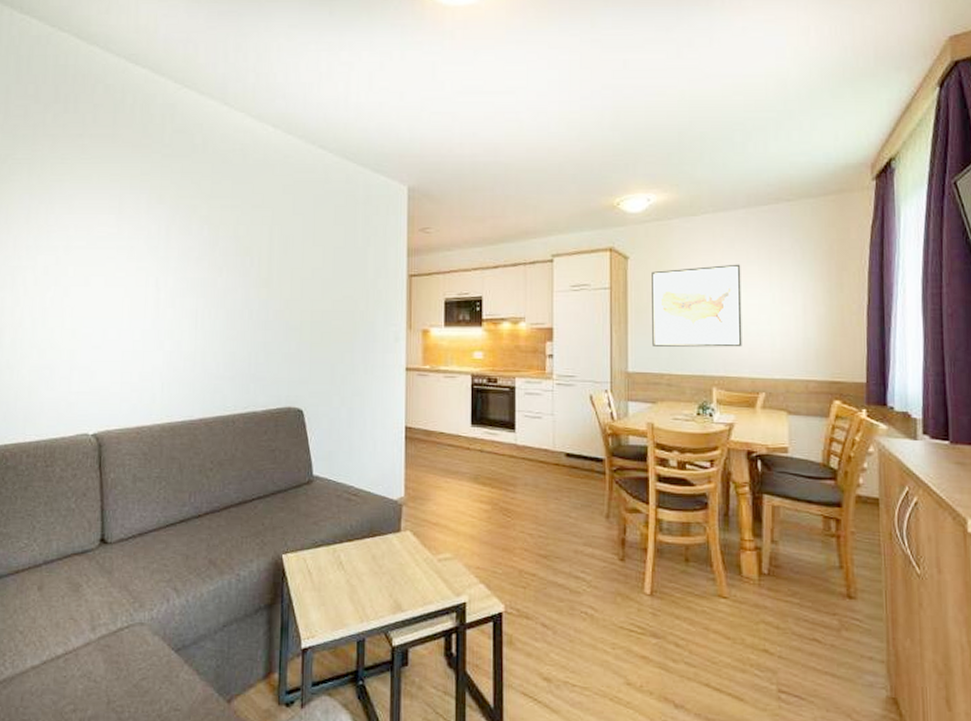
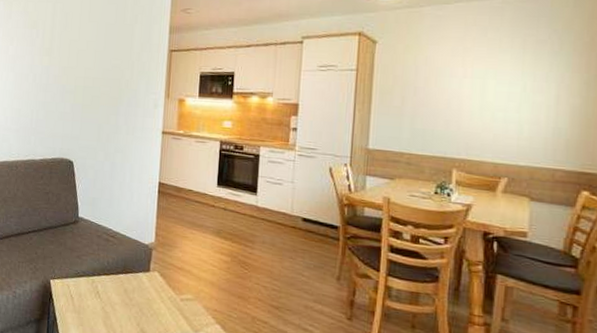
wall art: present [652,264,742,347] -> none [394,52,492,133]

